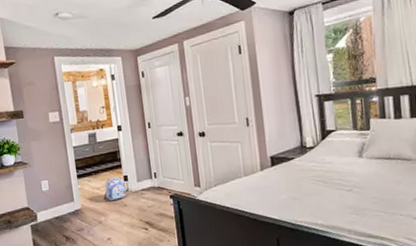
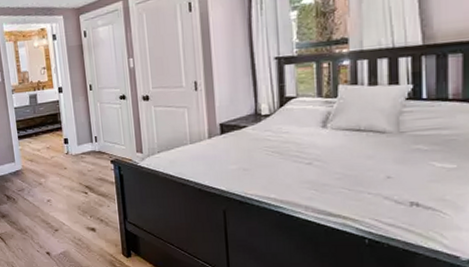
backpack: present [103,176,127,202] -> none [44,139,67,164]

